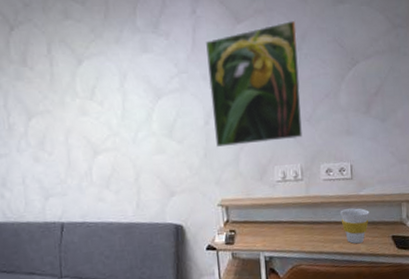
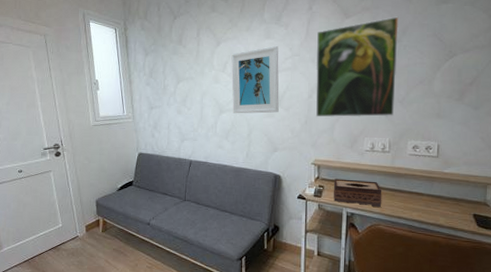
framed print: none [99,61,171,154] -> present [231,45,279,114]
tissue box: none [246,215,301,247] -> present [334,178,382,207]
cup: present [340,208,370,244] -> none [422,183,452,216]

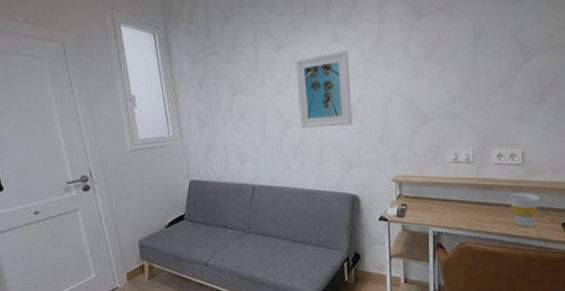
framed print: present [315,16,400,118] -> none [389,16,476,128]
tissue box: present [334,178,382,207] -> none [418,195,469,223]
cup: none [422,183,452,216] -> present [509,193,539,228]

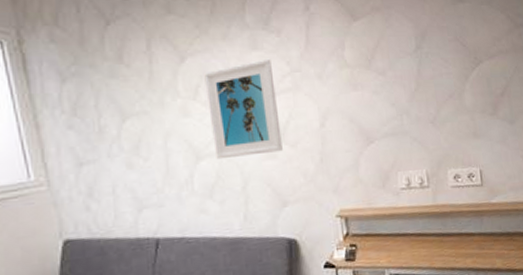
cup: present [509,193,539,228] -> none [471,217,504,258]

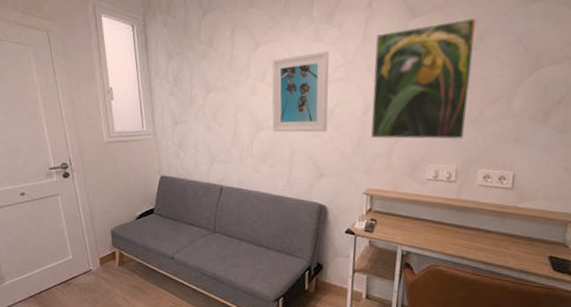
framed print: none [319,18,427,152] -> present [371,17,477,140]

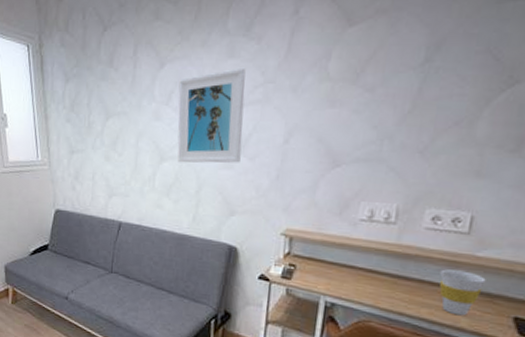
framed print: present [371,17,477,140] -> none [292,22,433,174]
cup: none [492,219,527,257] -> present [439,269,486,316]

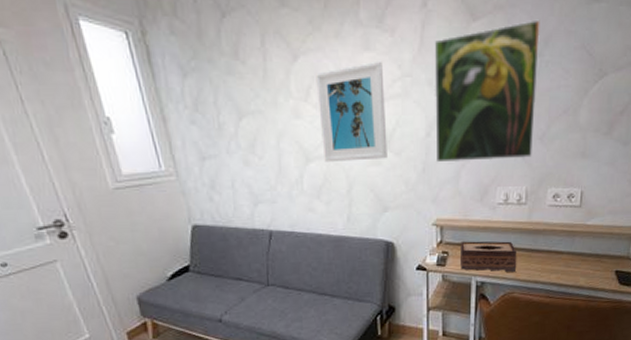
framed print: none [292,22,433,174] -> present [434,19,541,163]
tissue box: none [308,256,380,298] -> present [460,241,517,272]
cup: present [439,269,486,316] -> none [562,238,595,276]

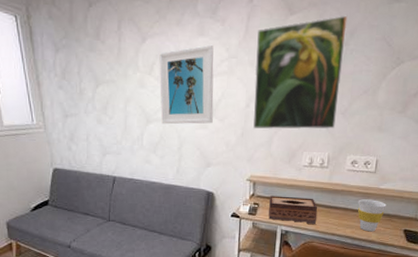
cup: none [562,238,595,276] -> present [358,199,386,232]

